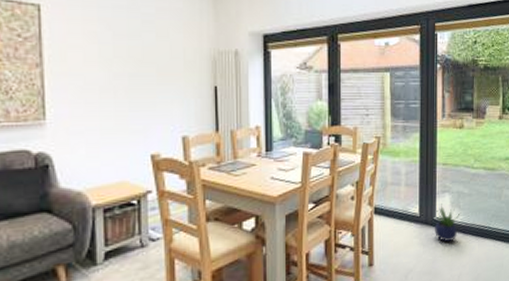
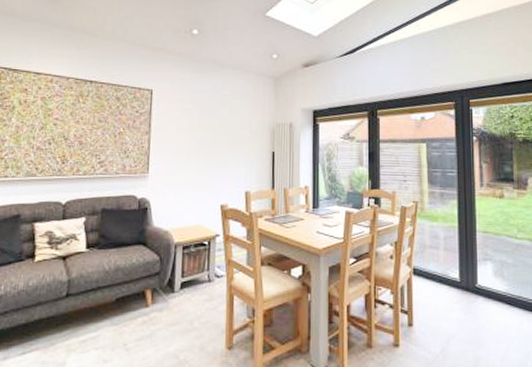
potted plant: present [435,204,462,242] -> none [477,271,506,311]

